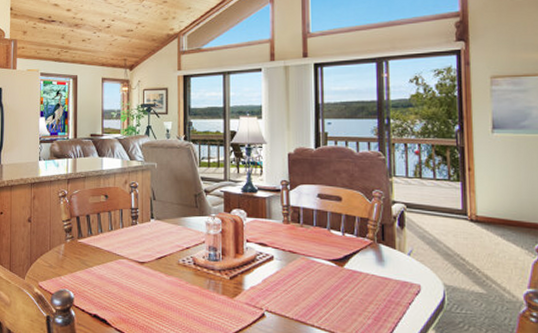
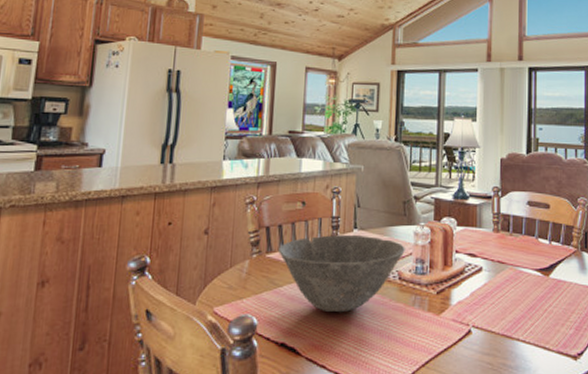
bowl: none [87,224,198,291] -> present [277,234,405,313]

